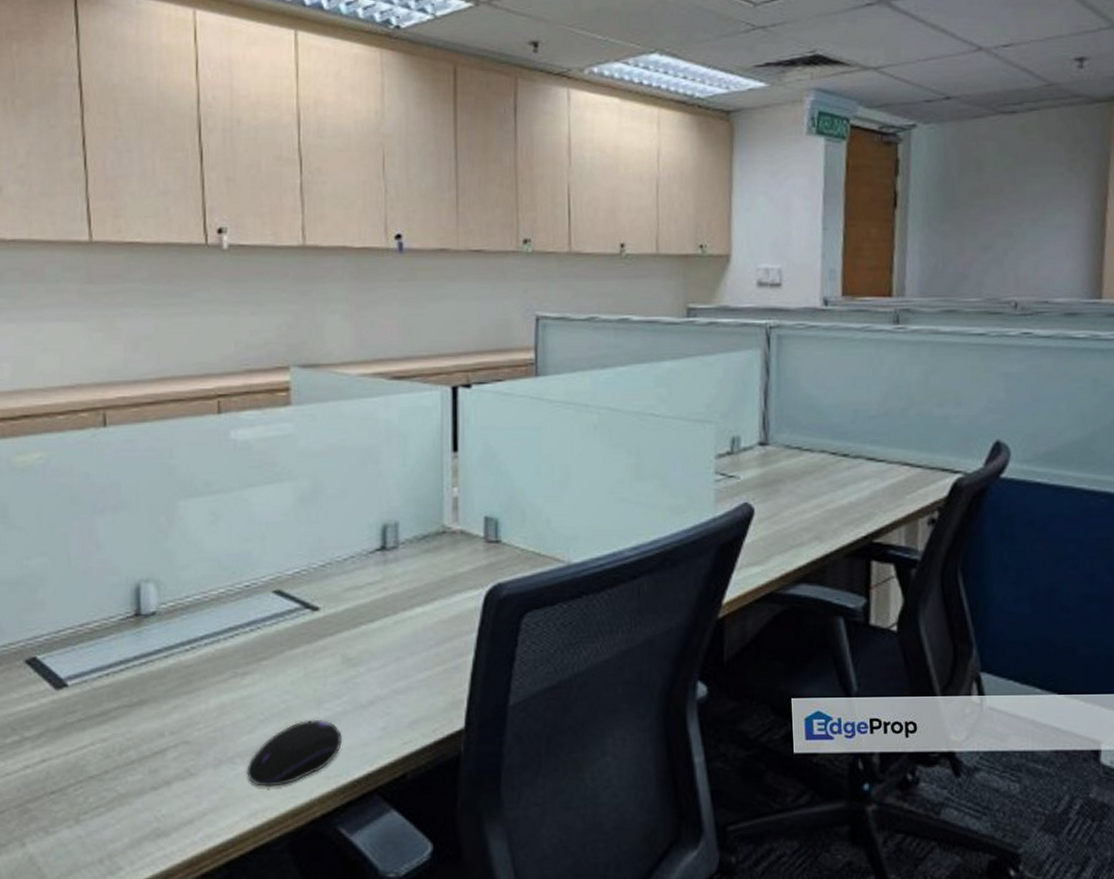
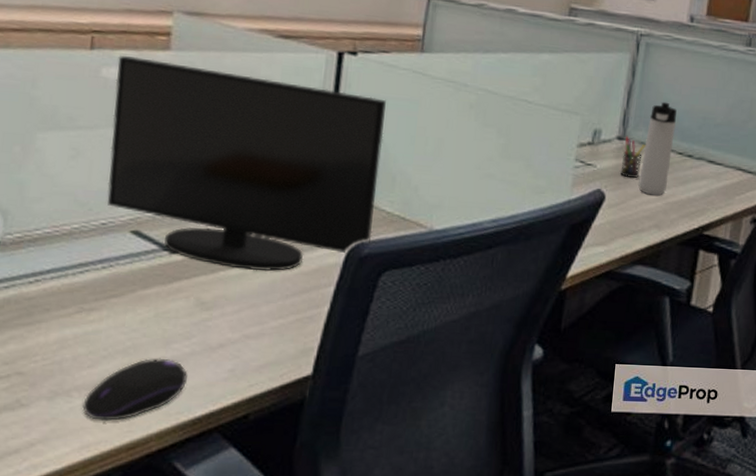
monitor: none [244,416,509,622] -> present [107,56,386,272]
pen holder: none [767,440,792,486] -> present [620,135,646,178]
thermos bottle: none [790,397,825,504] -> present [638,101,677,196]

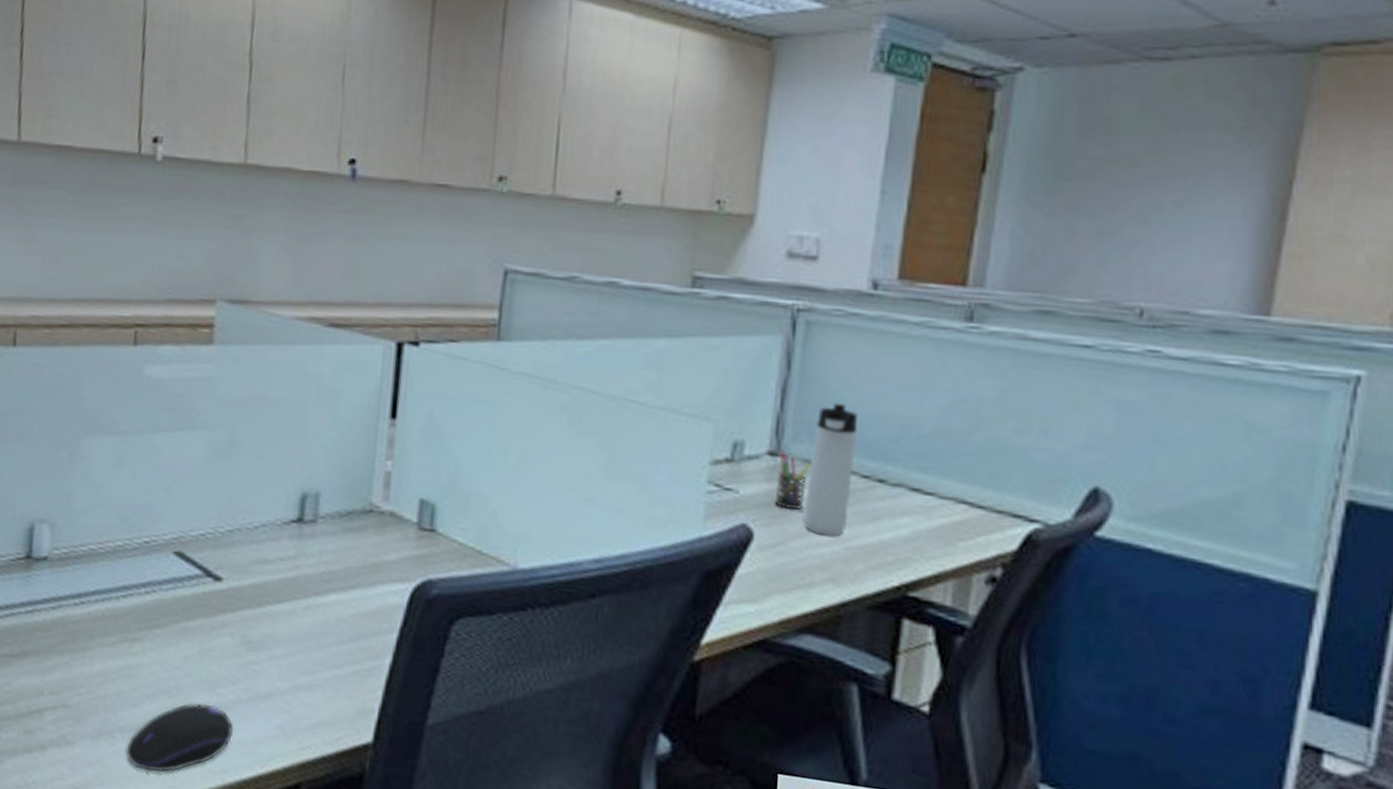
monitor: present [107,56,386,272] -> none [150,352,455,609]

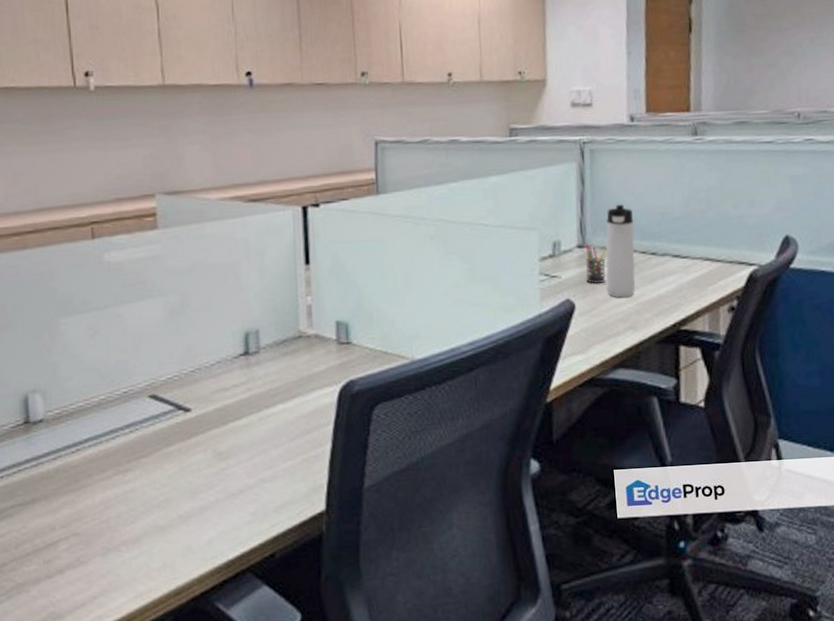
computer mouse: present [125,702,233,772] -> none [131,508,216,572]

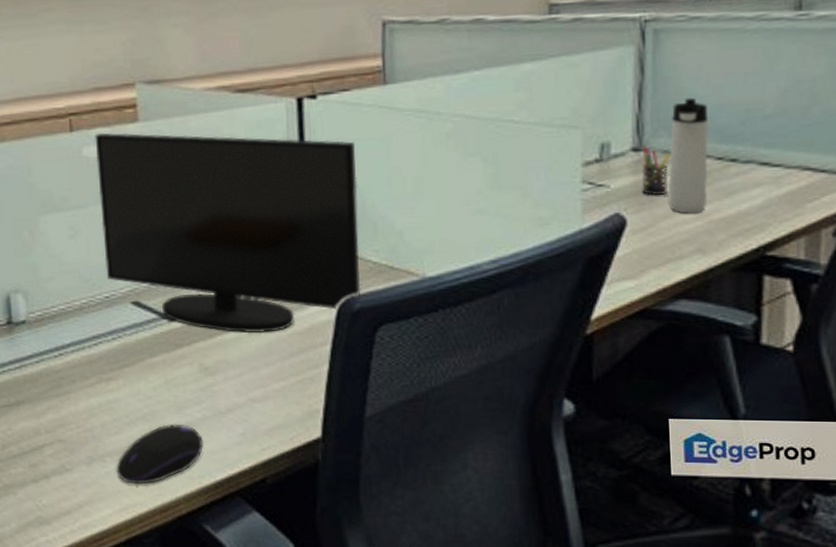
monitor: none [116,239,360,419] -> present [95,133,361,334]
computer mouse: none [131,508,216,572] -> present [116,423,203,485]

